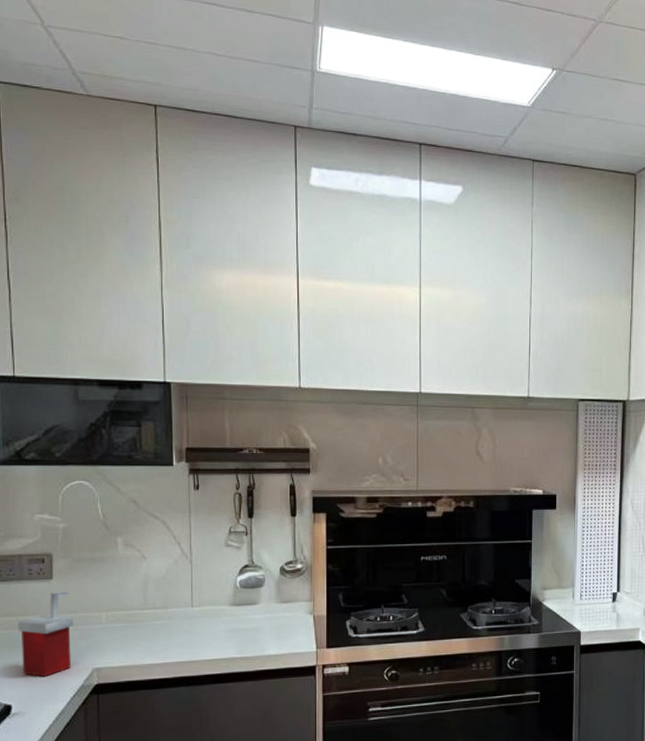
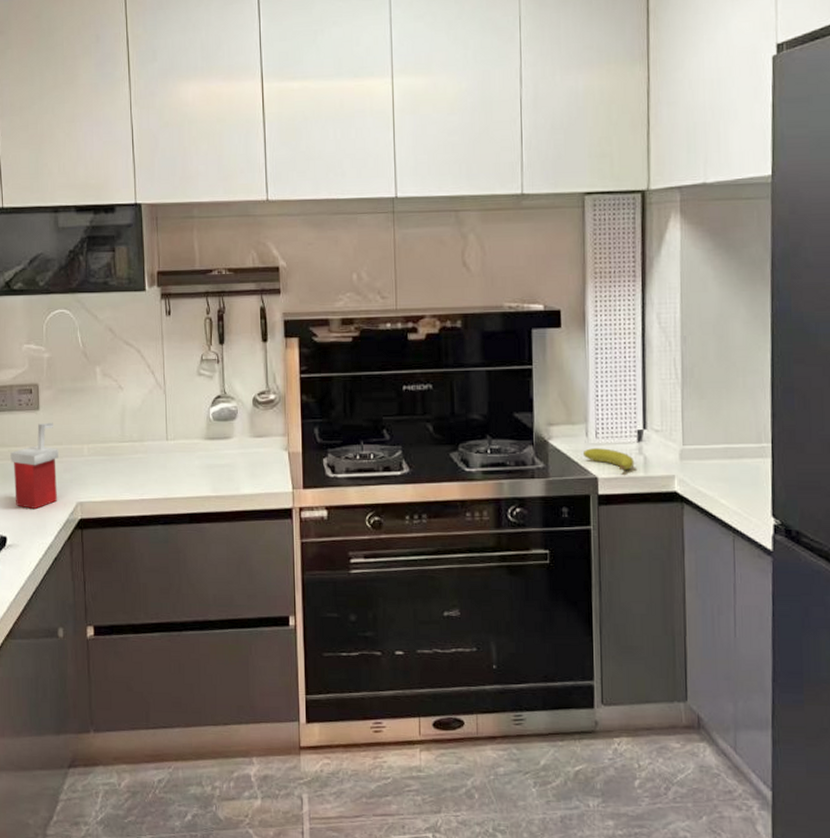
fruit: none [569,608,610,625] -> present [582,448,635,471]

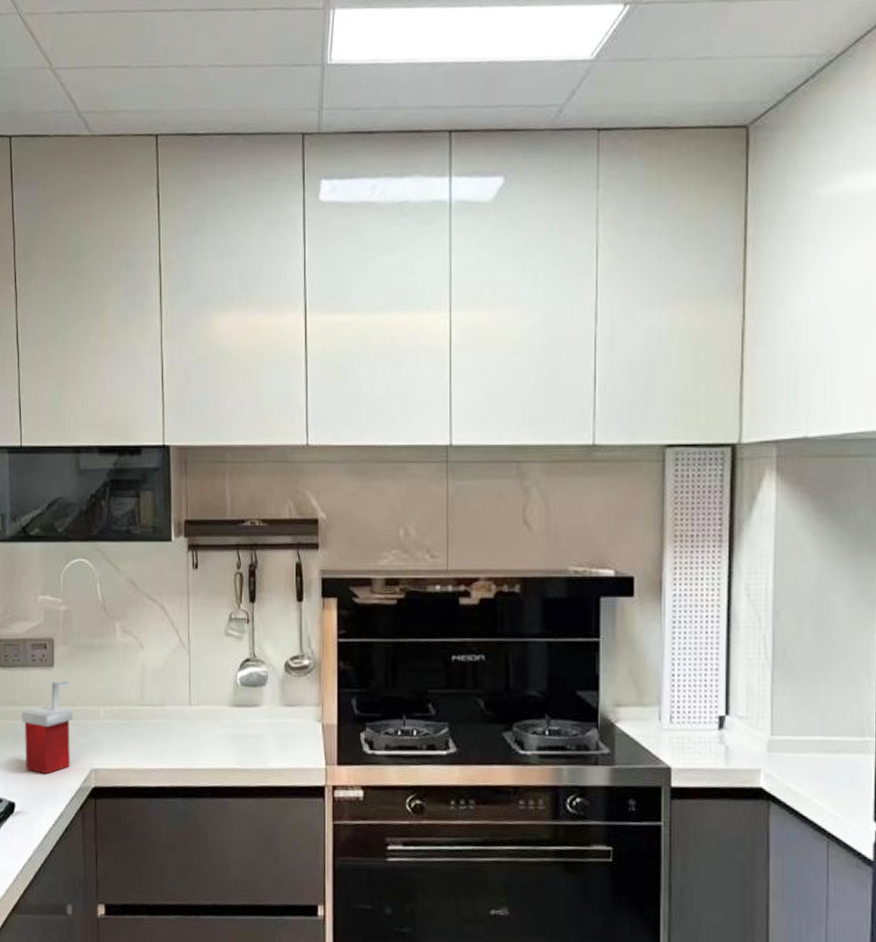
fruit: present [582,448,635,471] -> none [654,734,714,761]

